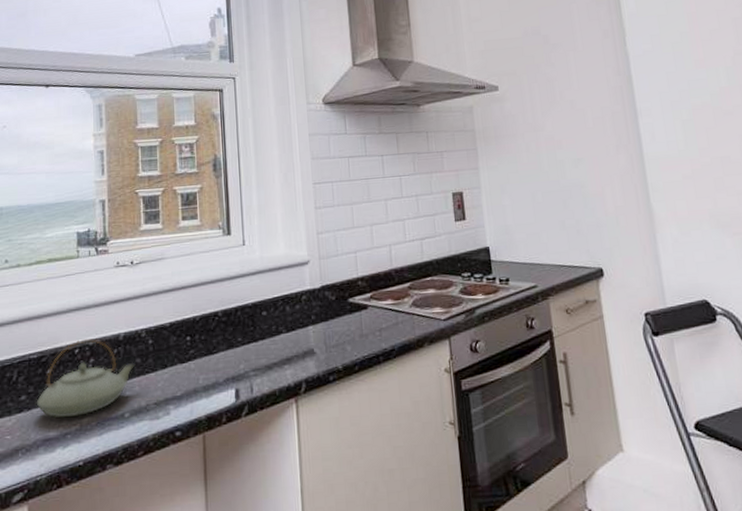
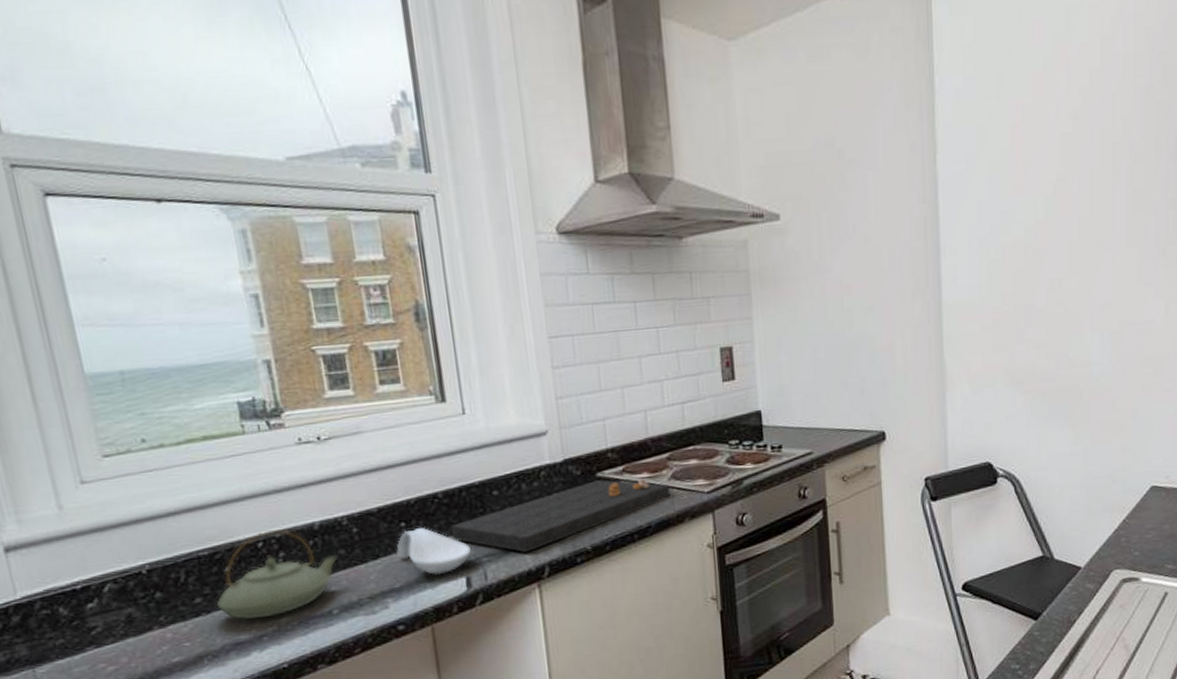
spoon rest: none [181,341,241,387] -> present [396,527,471,576]
cutting board: none [226,305,412,369] -> present [450,478,671,553]

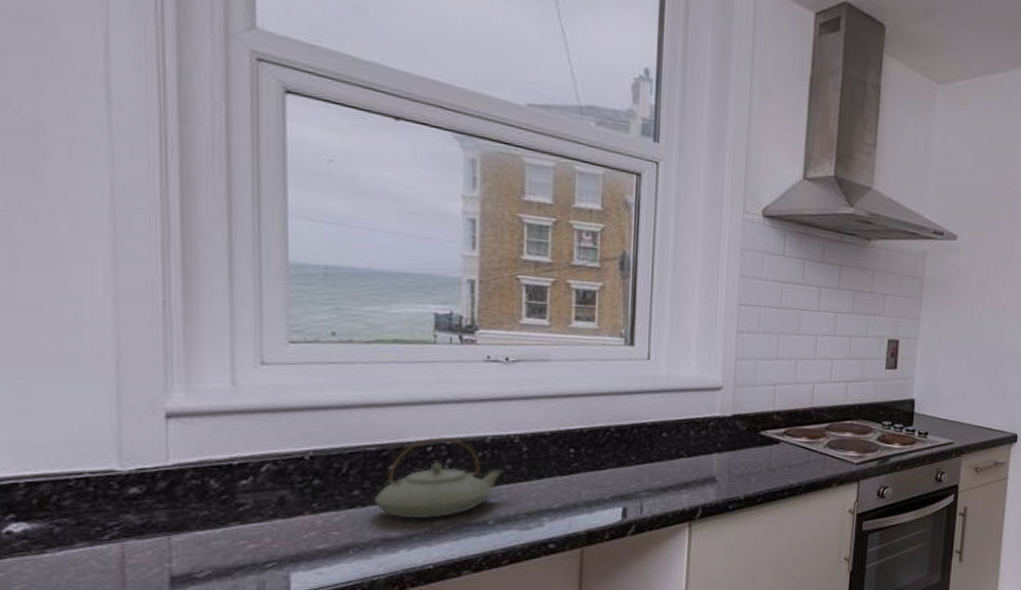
spoon rest: present [396,527,471,576] -> none [561,455,632,503]
cutting board: present [450,478,671,553] -> none [616,438,824,494]

